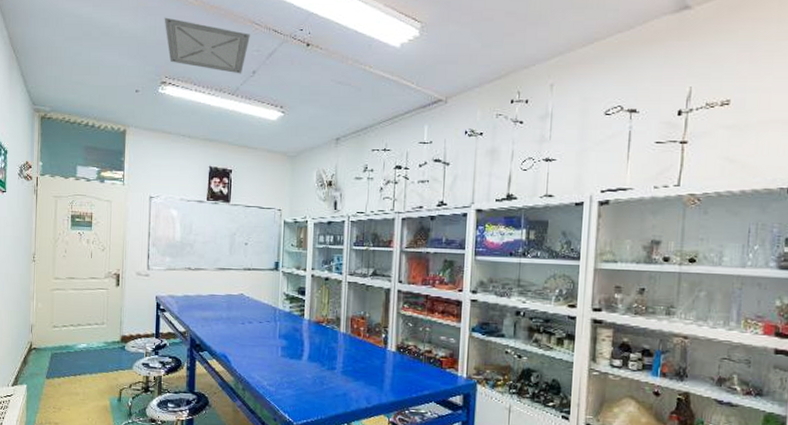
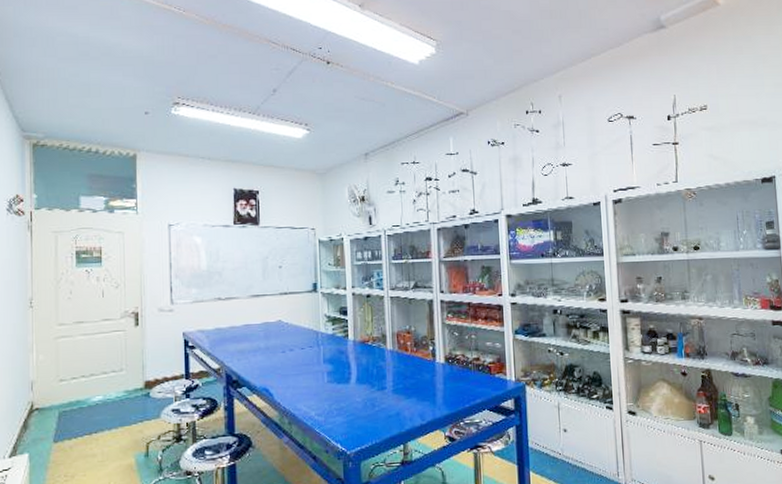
ceiling vent: present [164,17,250,74] -> none [172,36,268,93]

